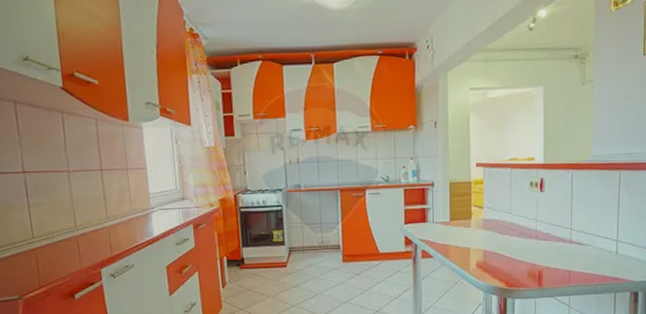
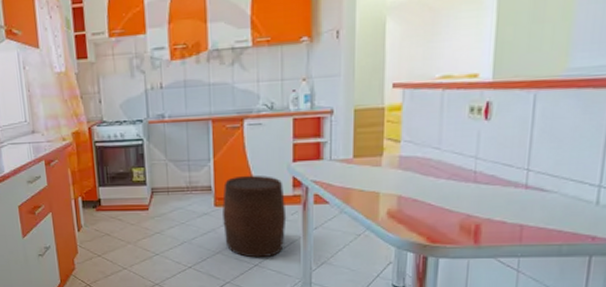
stool: none [349,235,401,305] -> present [222,175,287,258]

